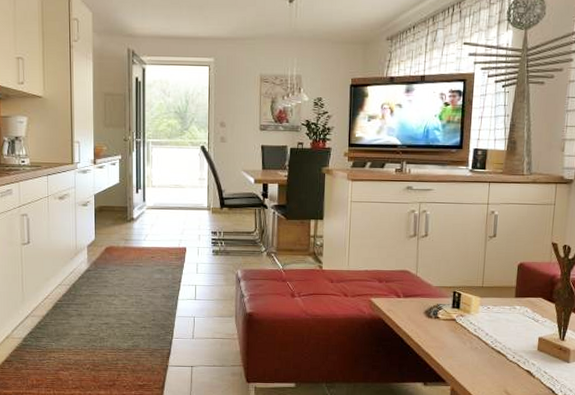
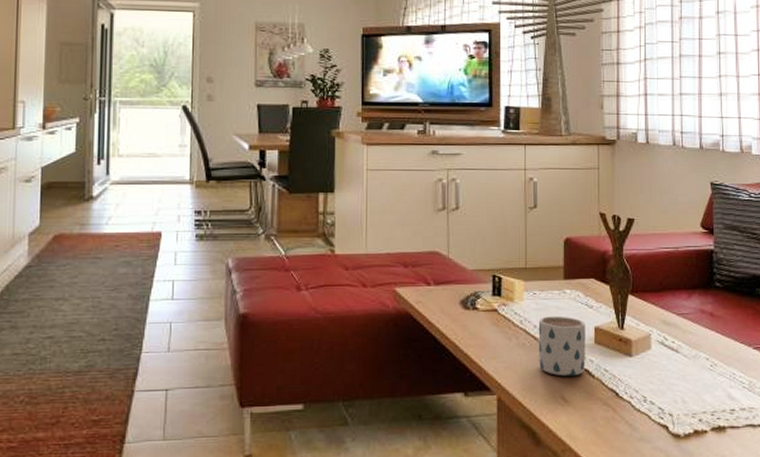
mug: none [487,326,531,376] -> present [538,316,586,377]

